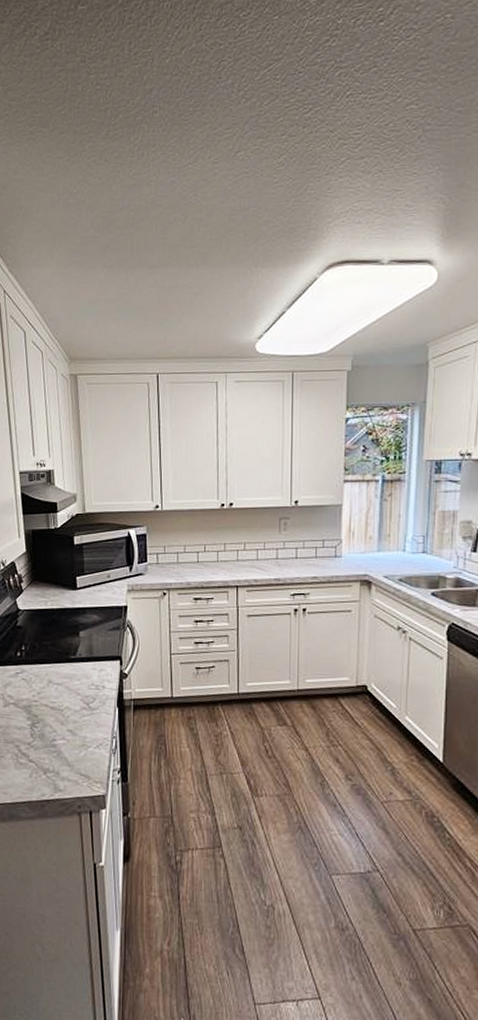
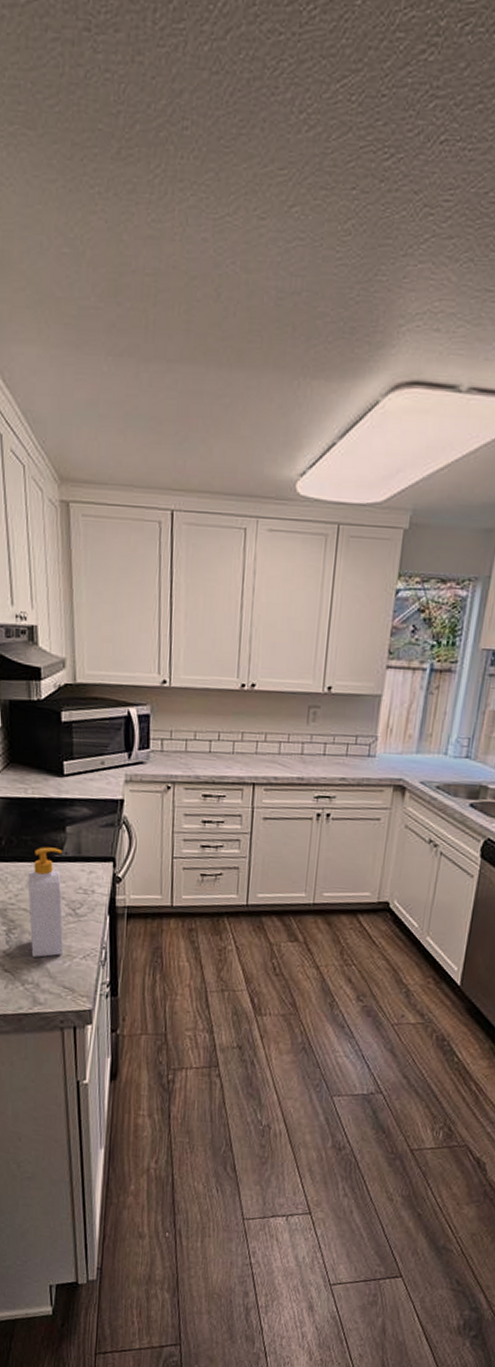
soap bottle: none [48,650,80,748] -> present [28,847,64,957]

